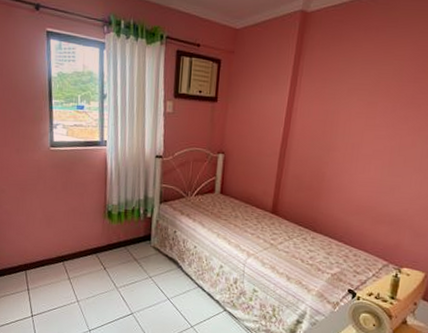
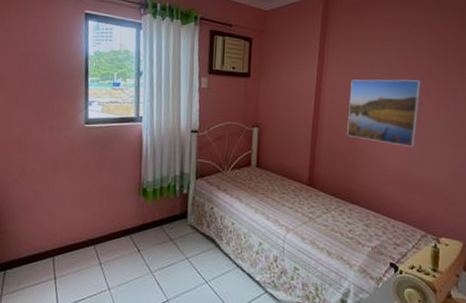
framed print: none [315,105,401,178] -> present [347,79,421,147]

